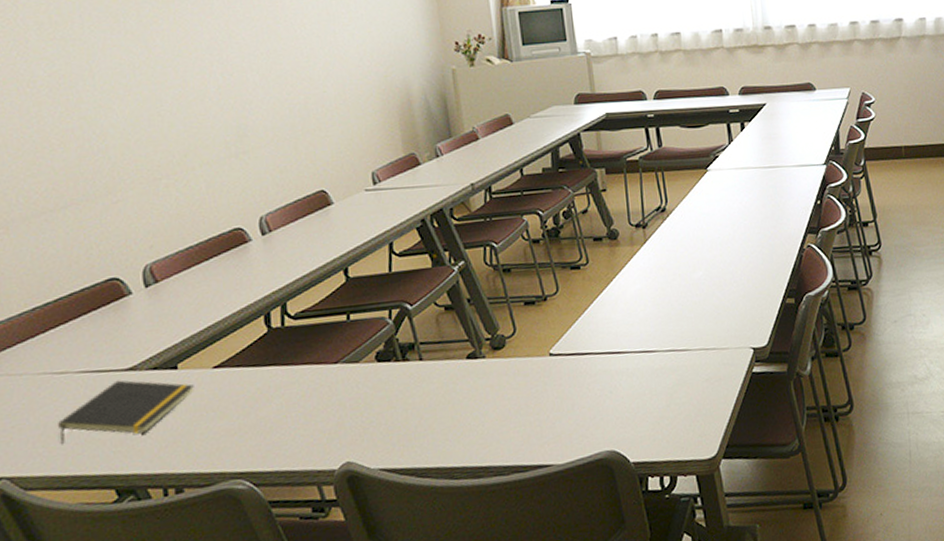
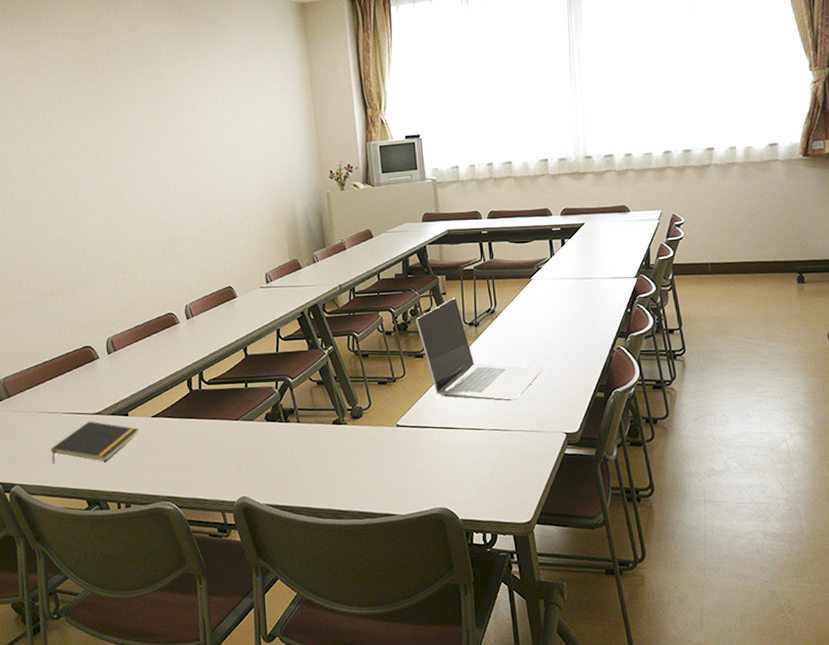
laptop: none [569,194,725,316] -> present [415,297,543,401]

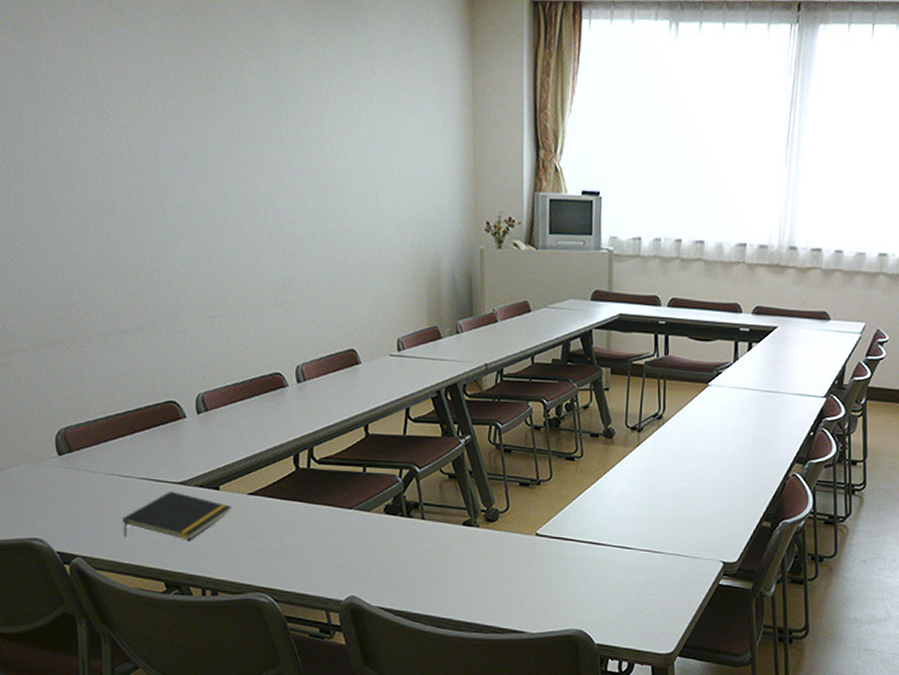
laptop: present [415,297,543,401] -> none [570,395,708,520]

